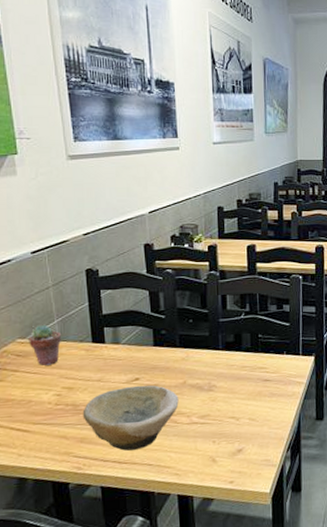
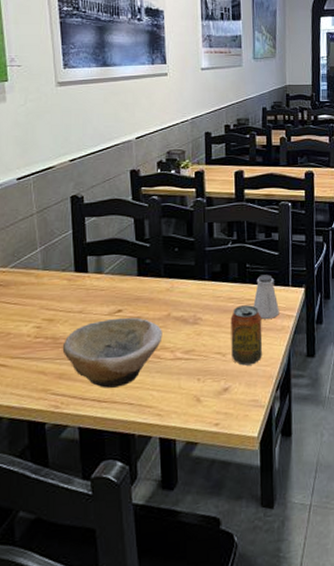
potted succulent: present [29,325,61,365] -> none [10,254,43,296]
beverage can: none [243,373,274,429] -> present [230,305,263,366]
saltshaker: none [265,344,290,386] -> present [253,274,280,319]

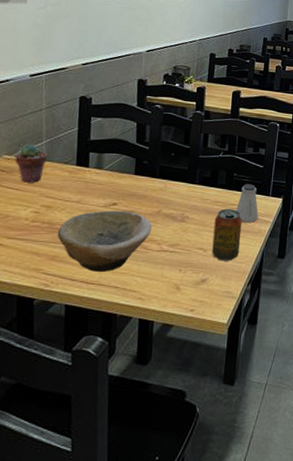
potted succulent: none [10,254,43,296] -> present [14,144,47,183]

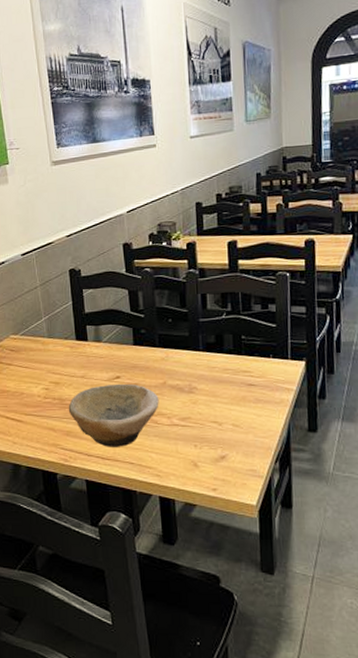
potted succulent: present [14,144,47,183] -> none [20,323,48,360]
beverage can: present [212,209,242,261] -> none [226,377,260,436]
saltshaker: present [236,184,259,222] -> none [250,347,278,391]

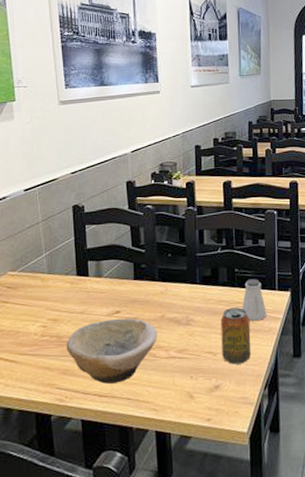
beverage can: none [226,377,260,436] -> present [220,307,251,365]
saltshaker: none [250,347,278,391] -> present [242,279,267,321]

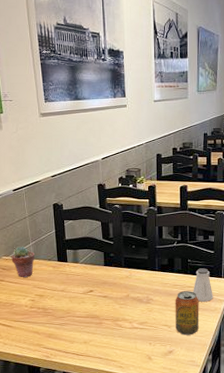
potted succulent: none [19,259,48,297] -> present [11,247,35,277]
bowl: present [66,318,158,384] -> none [50,296,123,346]

